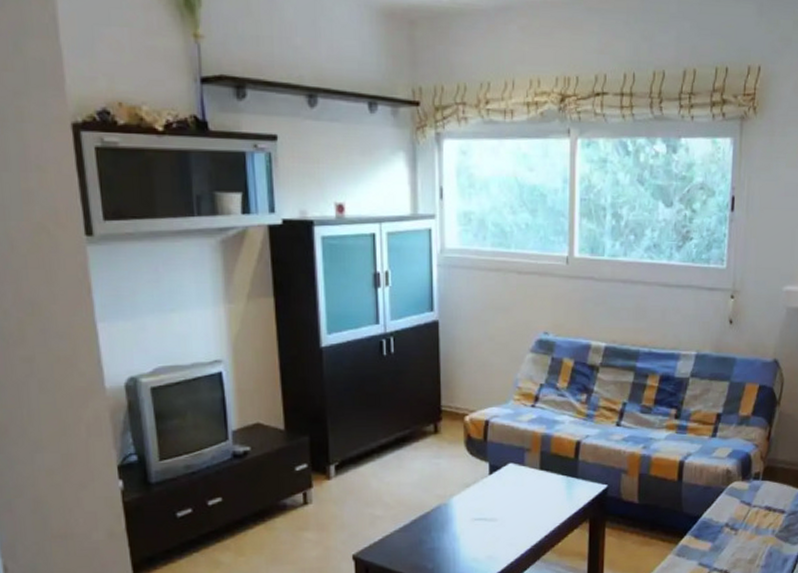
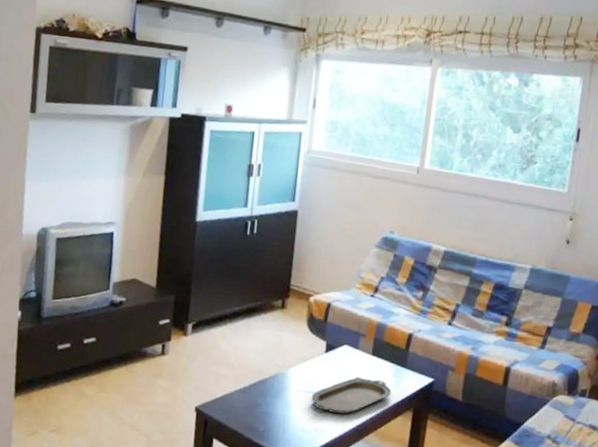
serving tray: none [481,494,565,538] -> present [312,377,392,415]

